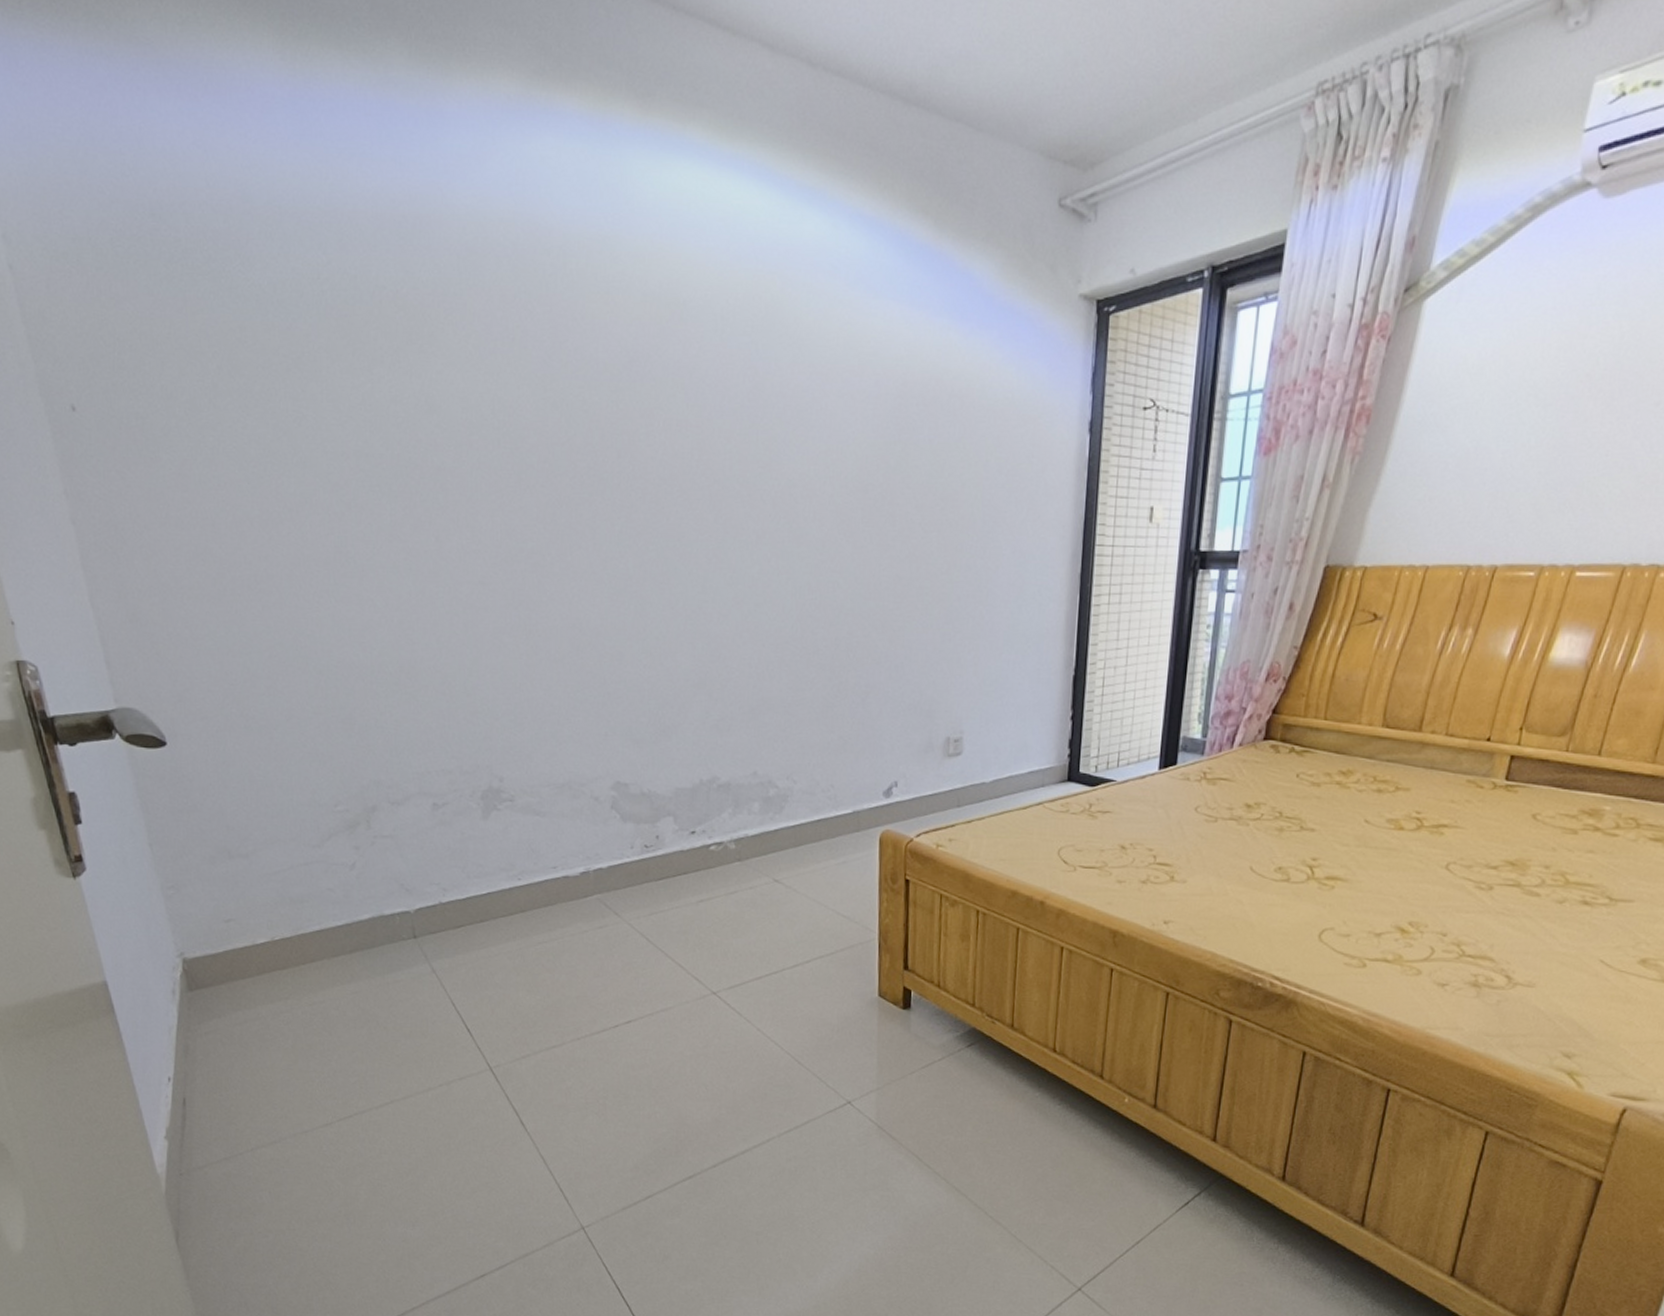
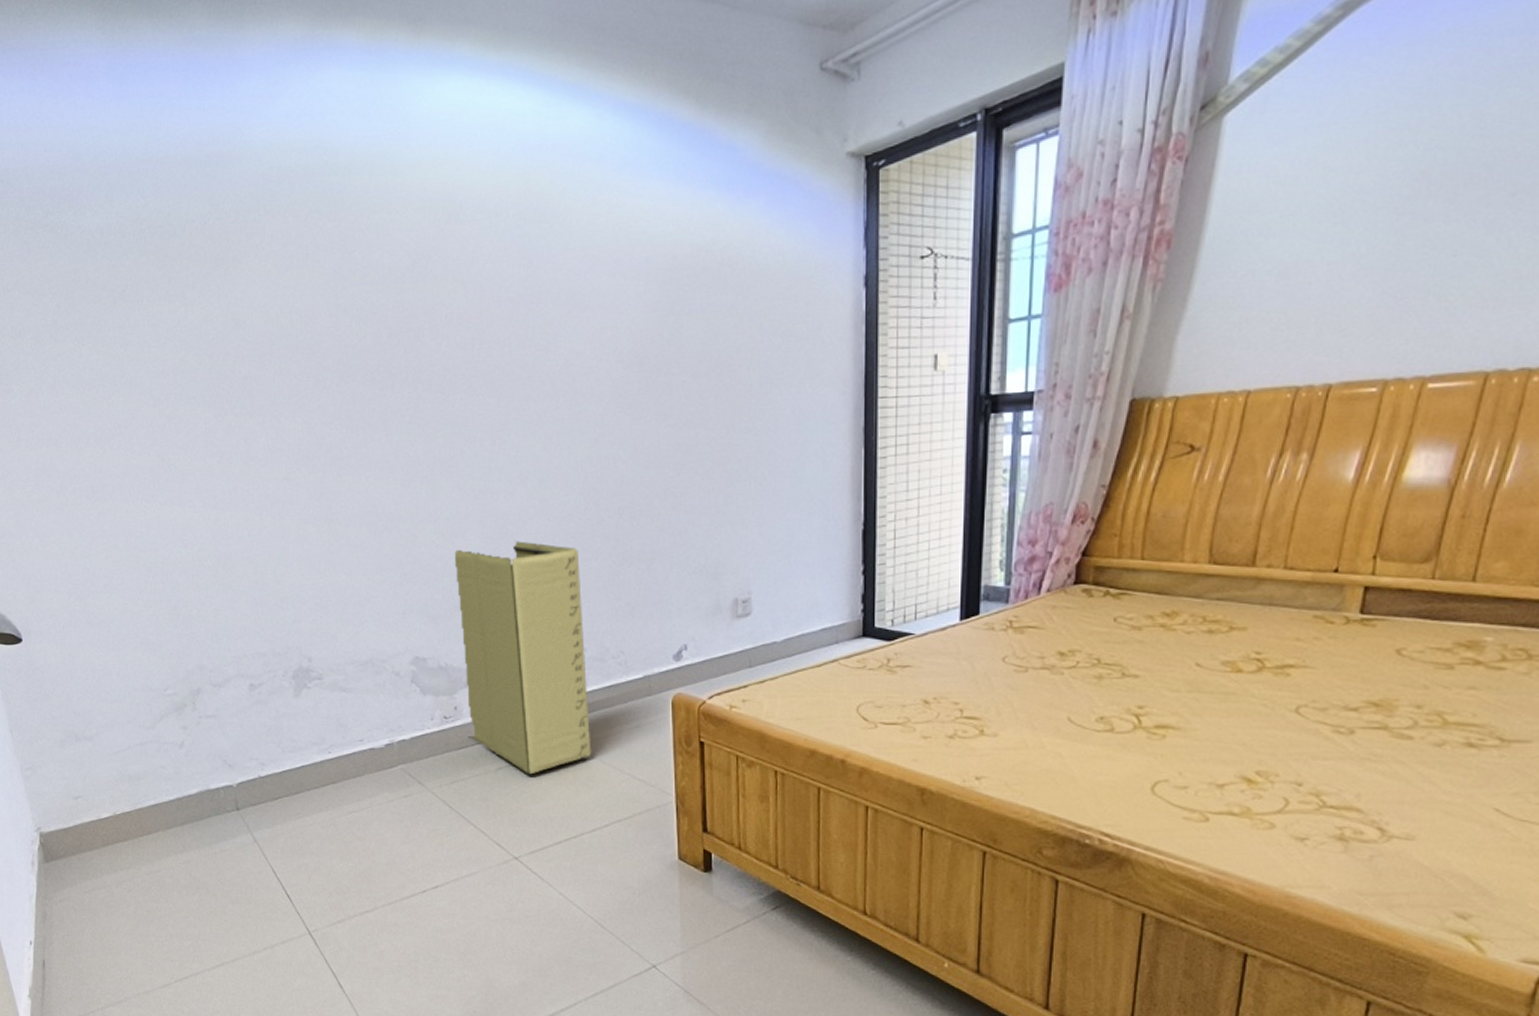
laundry hamper: none [662,666,797,910] -> present [454,541,592,776]

